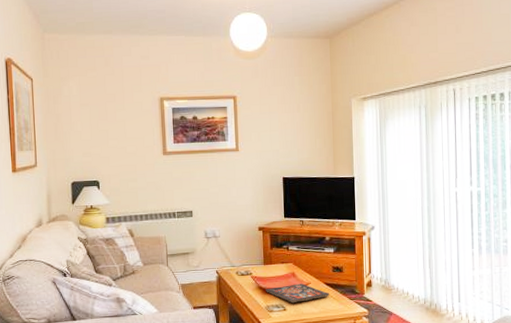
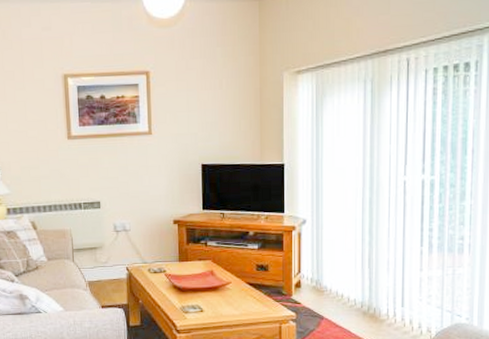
board game: present [266,283,329,304] -> none [181,283,252,304]

